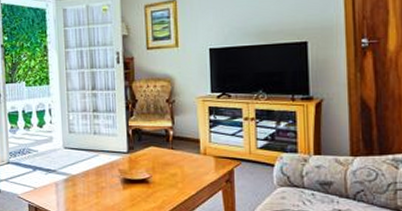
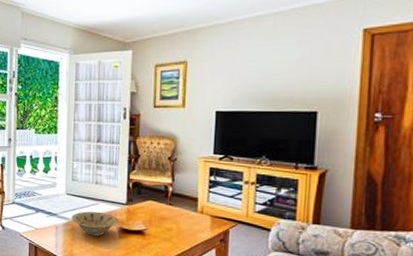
bowl: none [71,163,122,190] -> present [71,211,119,237]

